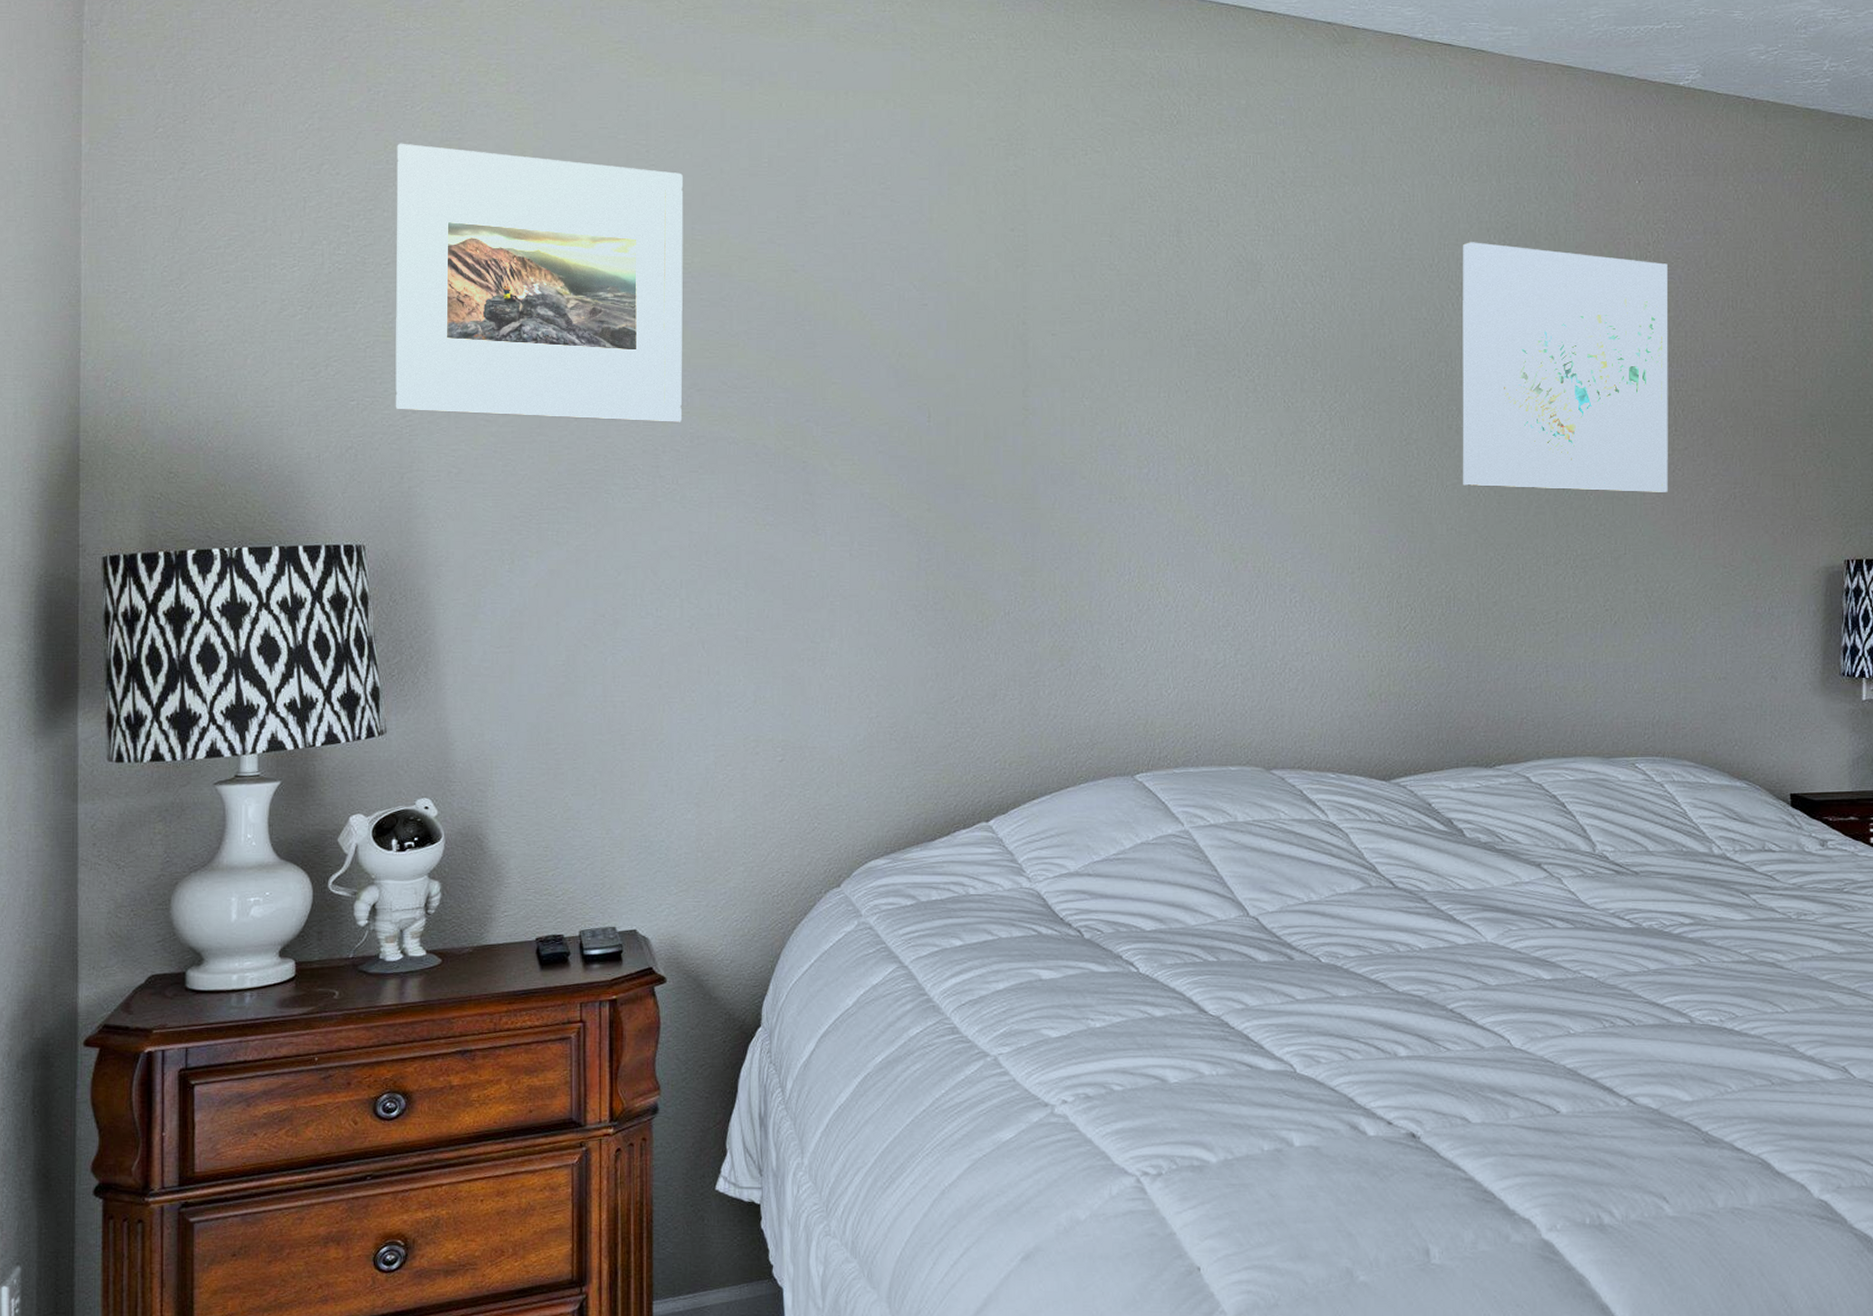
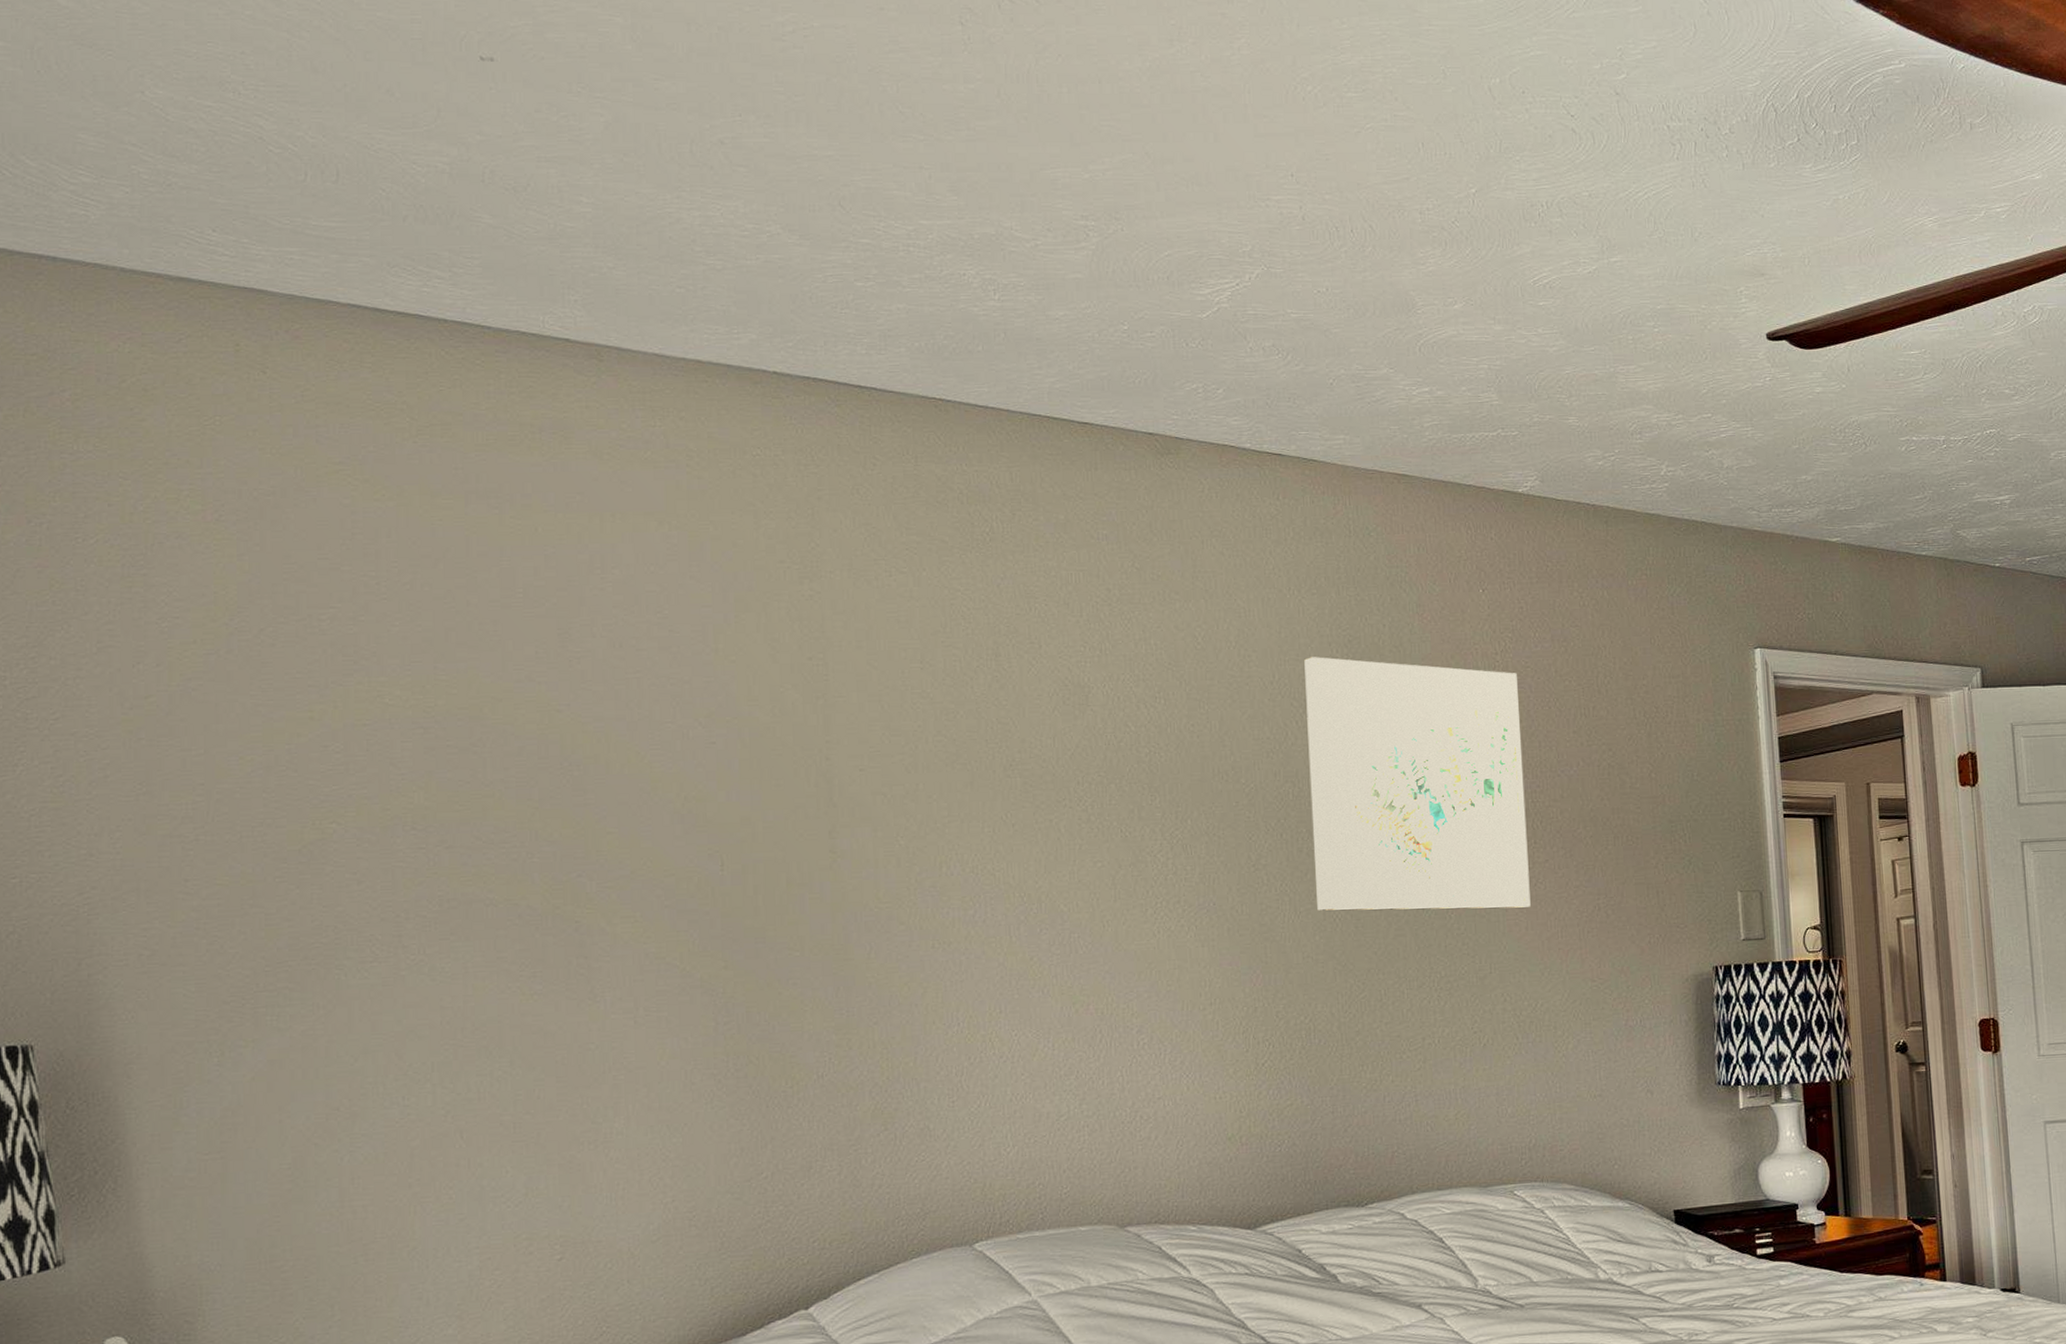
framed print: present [395,143,684,424] -> none [65,581,428,888]

